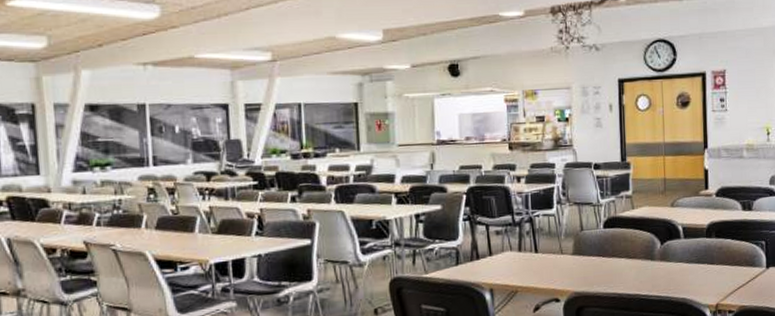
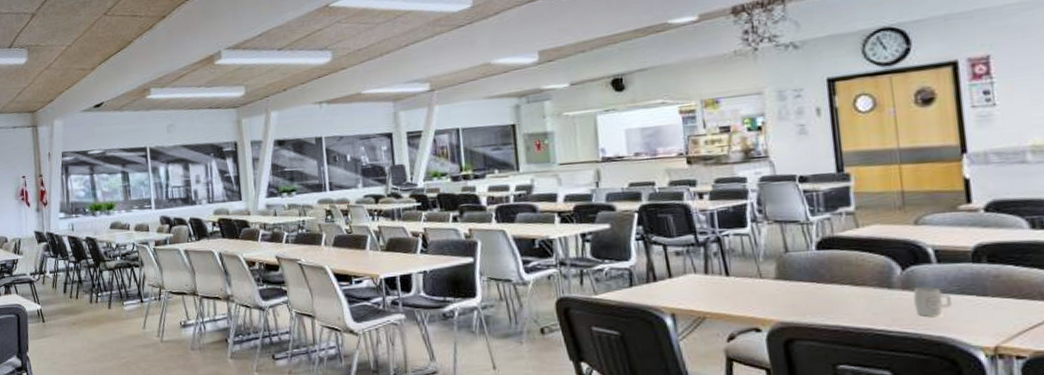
mug: none [667,258,691,282] -> present [913,287,951,316]

